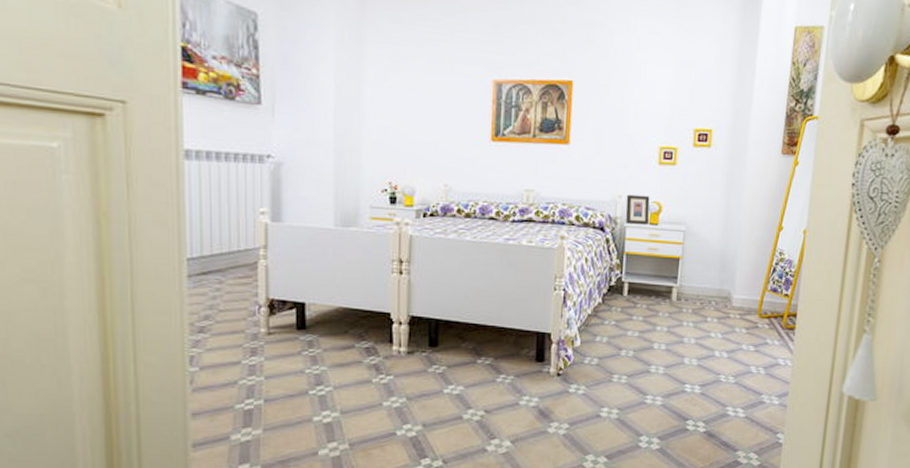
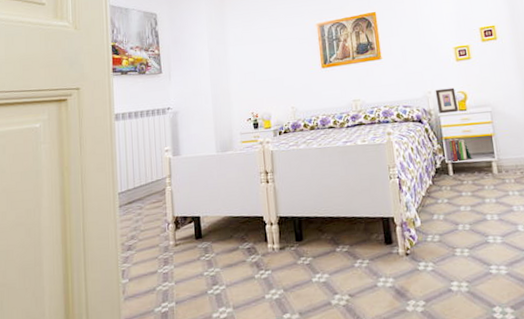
books: none [625,254,652,282] -> present [445,138,472,162]

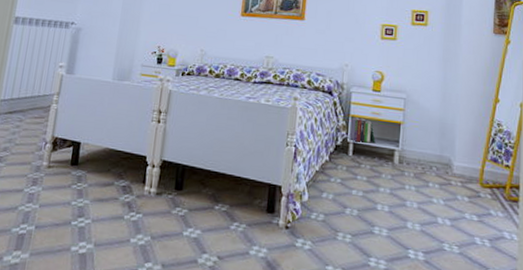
picture frame: present [435,87,459,114] -> none [351,64,373,92]

